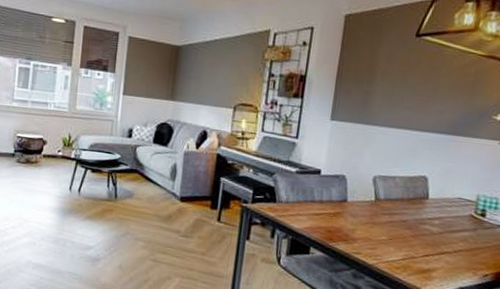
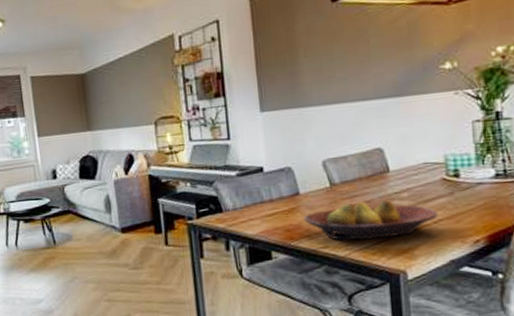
fruit bowl: none [345,218,460,258] -> present [303,199,438,241]

